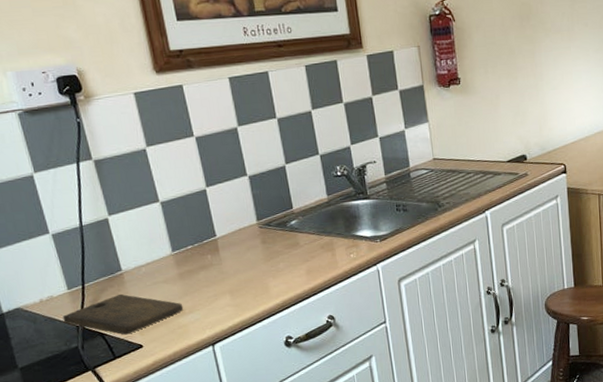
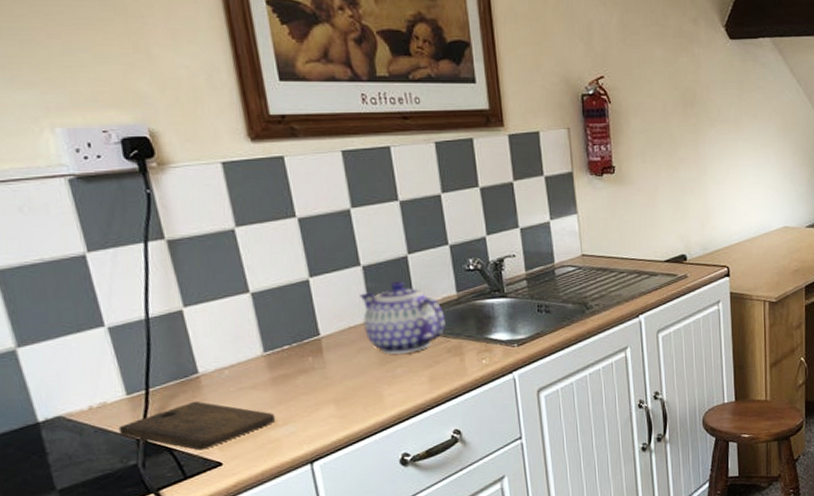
teapot: none [247,188,319,252] -> present [359,281,446,355]

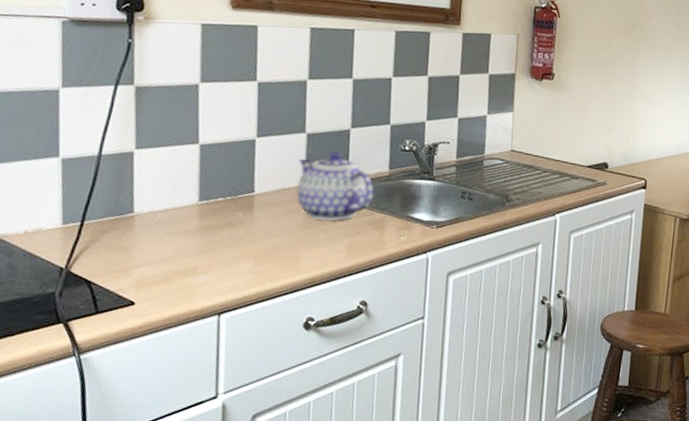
cutting board: present [118,401,276,451] -> none [46,239,196,288]

